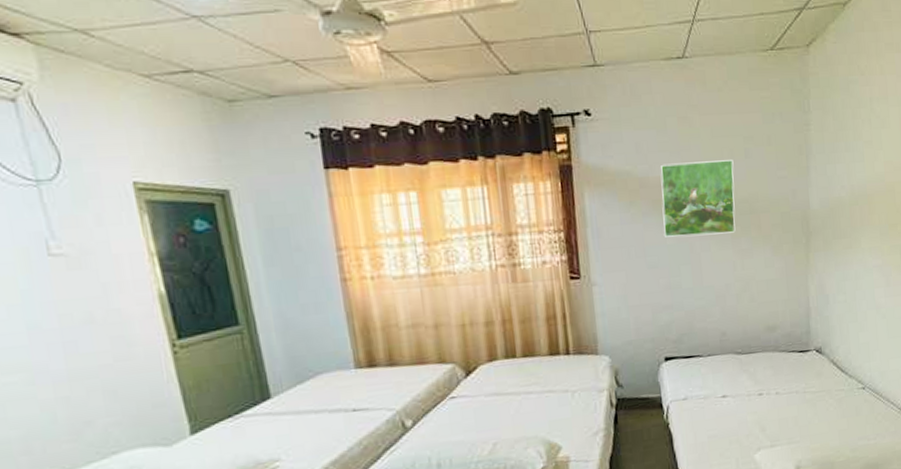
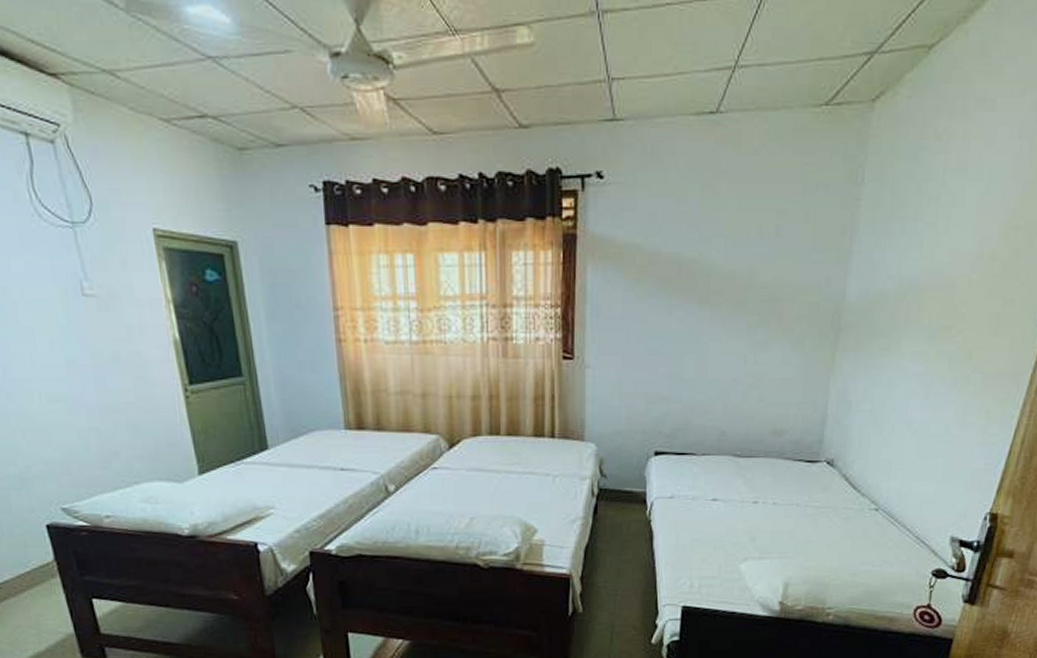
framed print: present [660,160,736,237] -> none [669,237,761,323]

